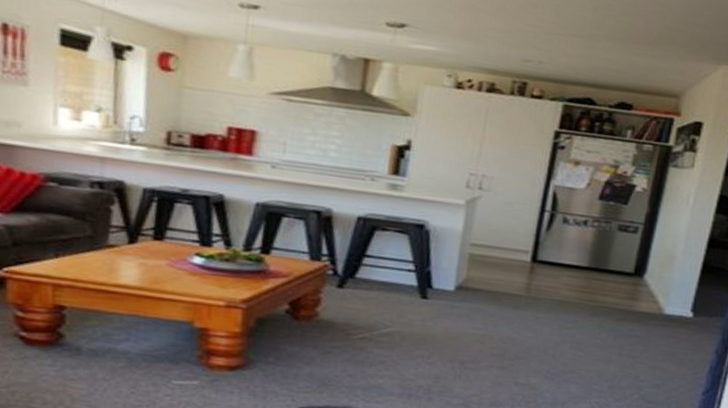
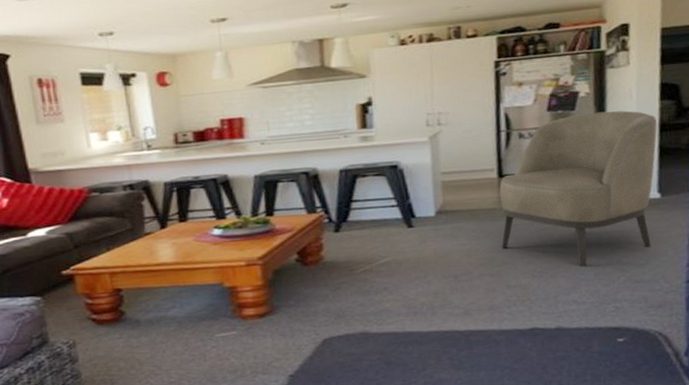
armchair: none [518,210,708,376] -> present [499,110,658,267]

